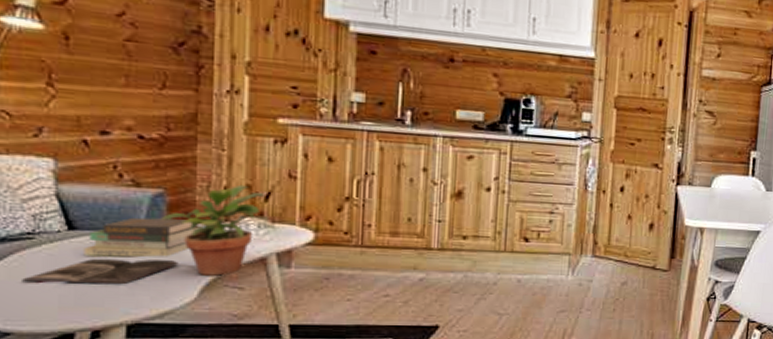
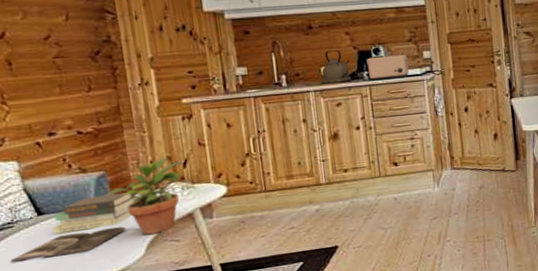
kettle: none [453,91,493,133] -> present [320,50,352,85]
toaster: none [512,108,564,140] -> present [366,54,409,81]

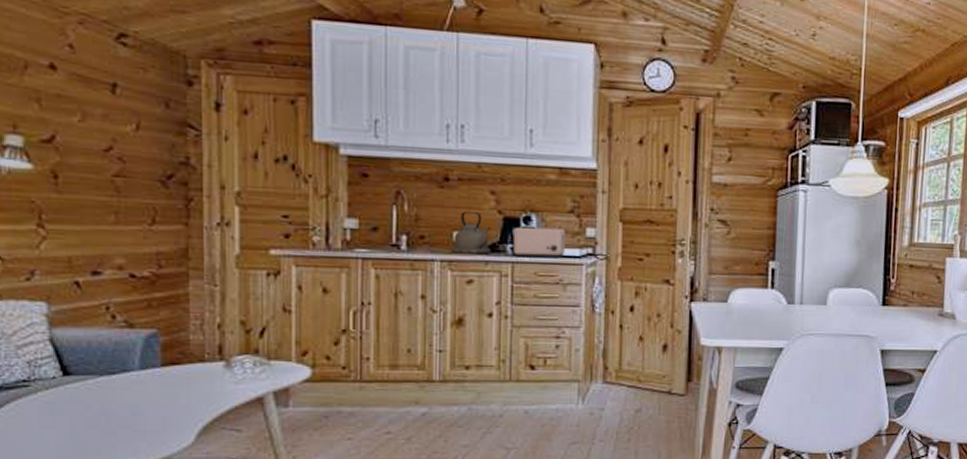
magazine: present [10,227,126,262] -> none [19,404,174,432]
books: present [52,193,140,234] -> none [79,360,198,402]
potted plant: present [106,157,183,235] -> none [155,321,260,418]

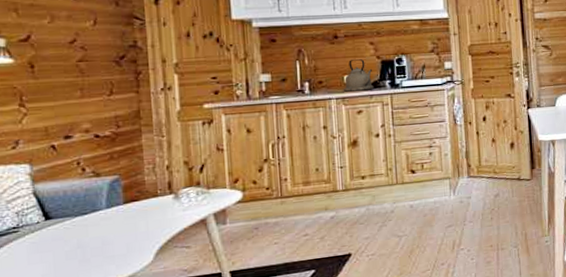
toaster: present [512,227,567,259] -> none [389,65,430,90]

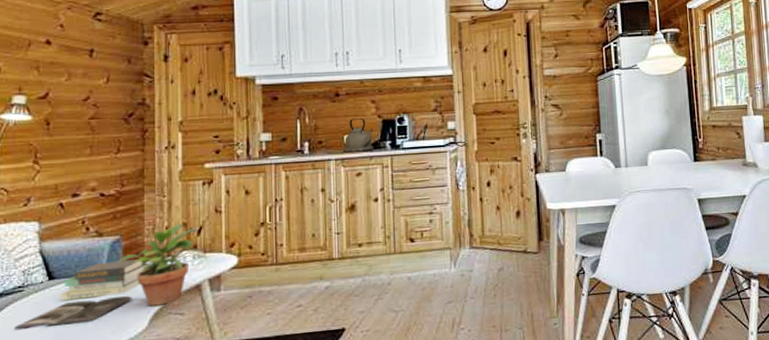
magazine: none [11,232,136,269] -> present [14,296,132,329]
books: none [59,197,153,239] -> present [60,259,151,301]
potted plant: none [118,162,200,241] -> present [118,223,198,306]

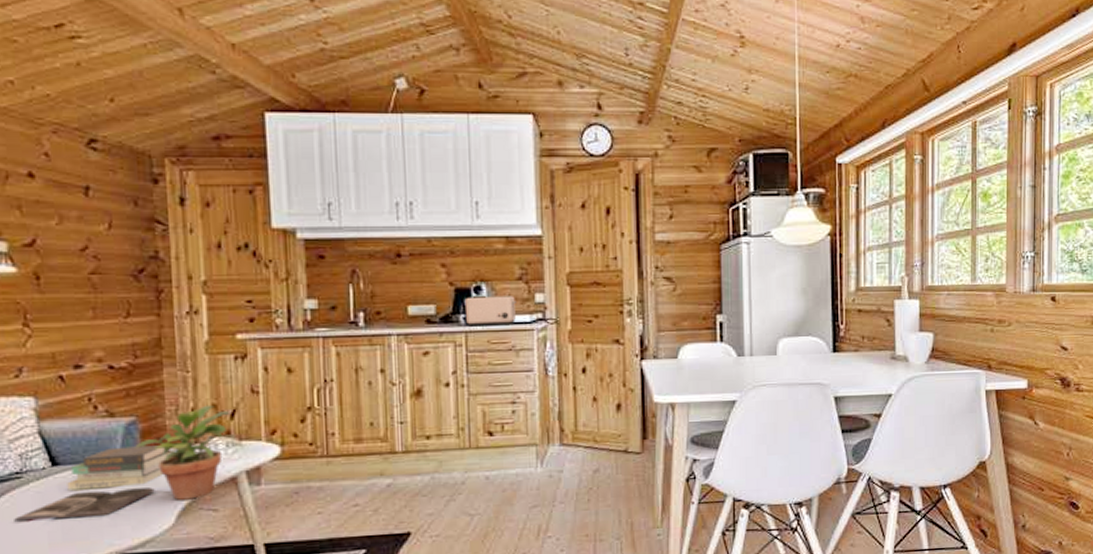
kettle: present [342,118,374,154] -> none [406,285,445,328]
toaster: none [390,124,432,151] -> present [464,296,516,327]

